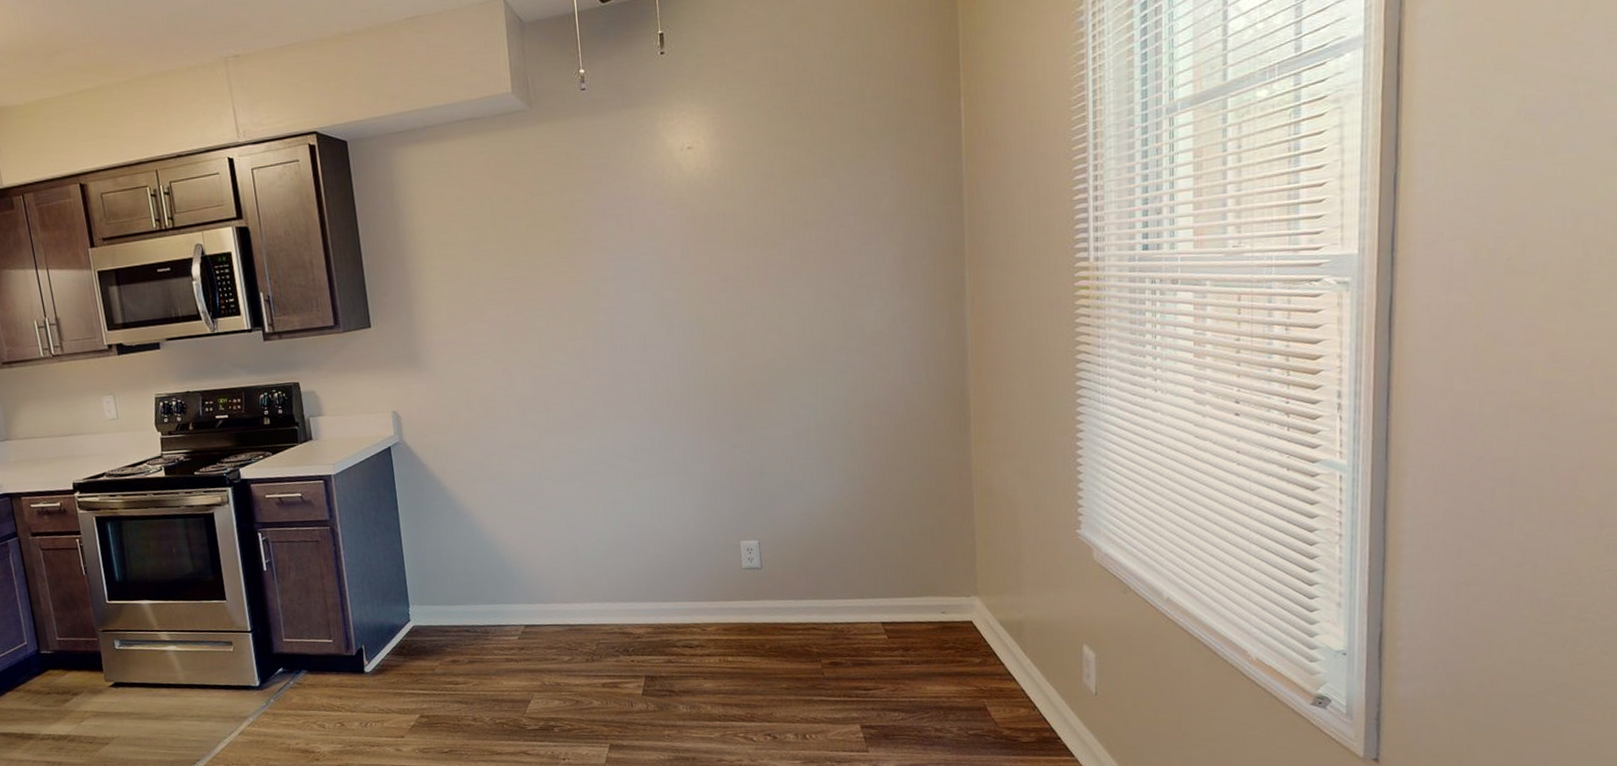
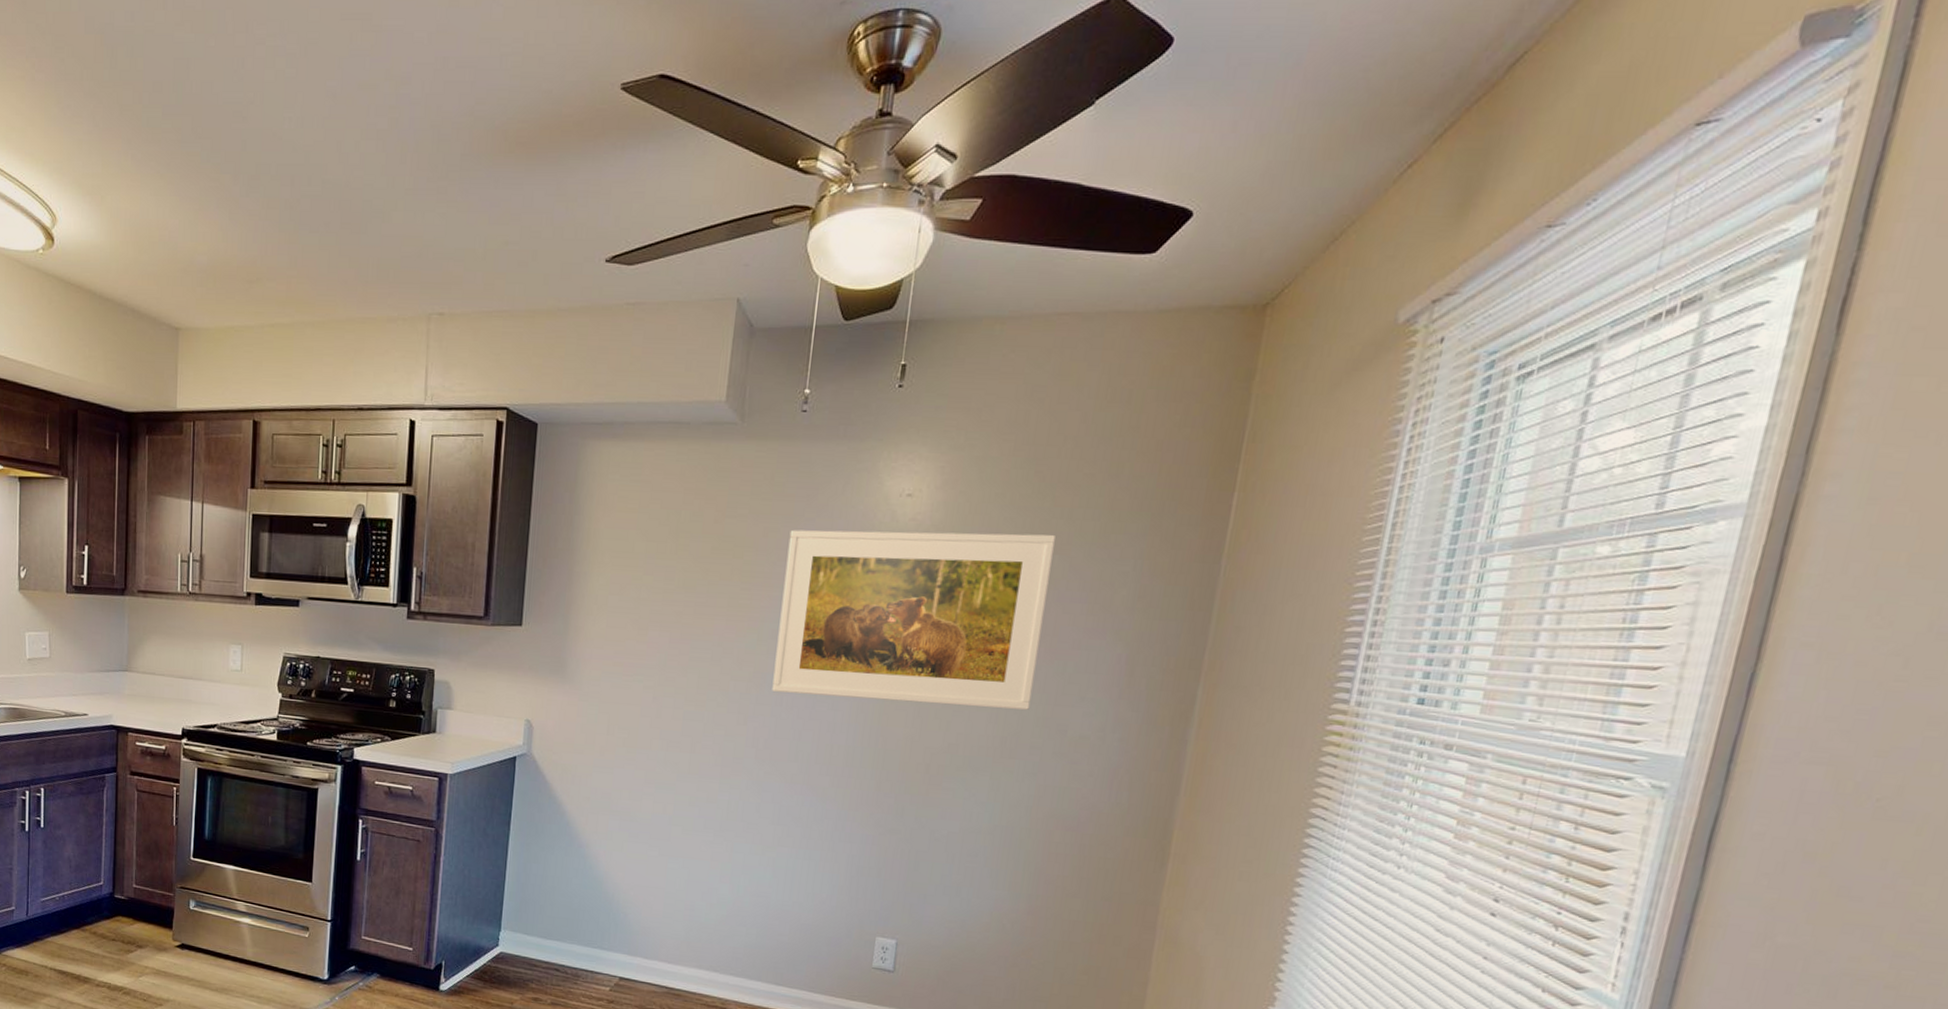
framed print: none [593,160,829,344] -> present [772,529,1055,710]

